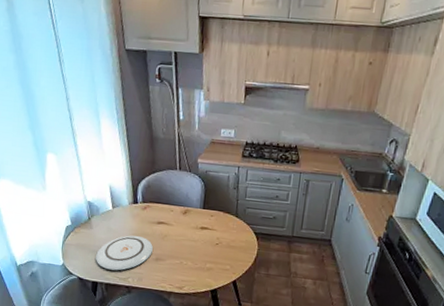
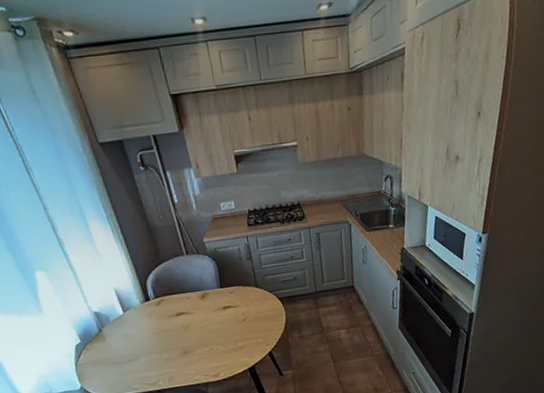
plate: present [96,235,153,271] -> none [116,334,178,379]

